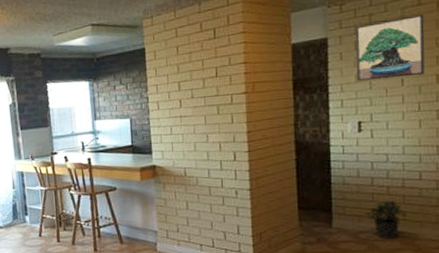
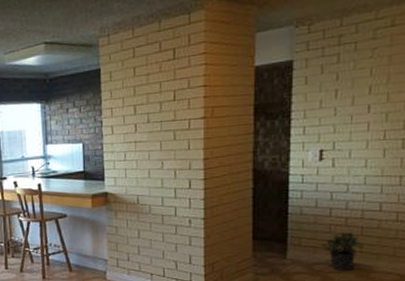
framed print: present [355,14,425,81] -> none [322,36,397,107]

